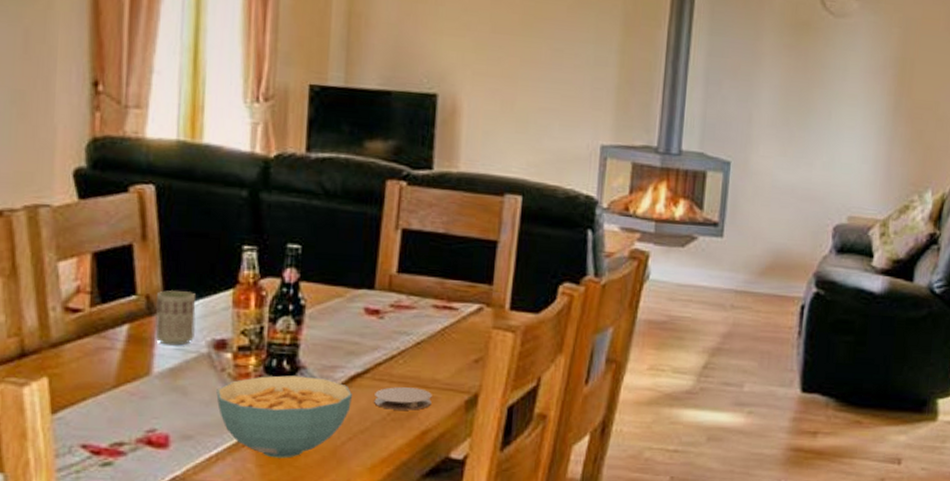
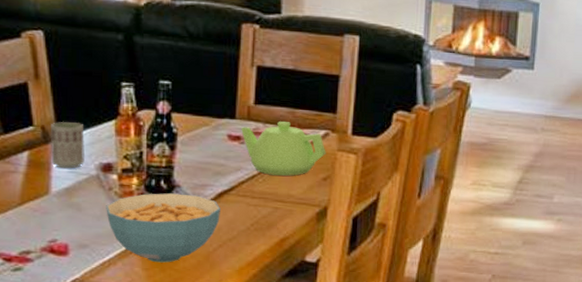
coaster: present [374,387,432,410] -> none [239,202,288,221]
teapot: none [380,293,479,357] -> present [241,121,326,176]

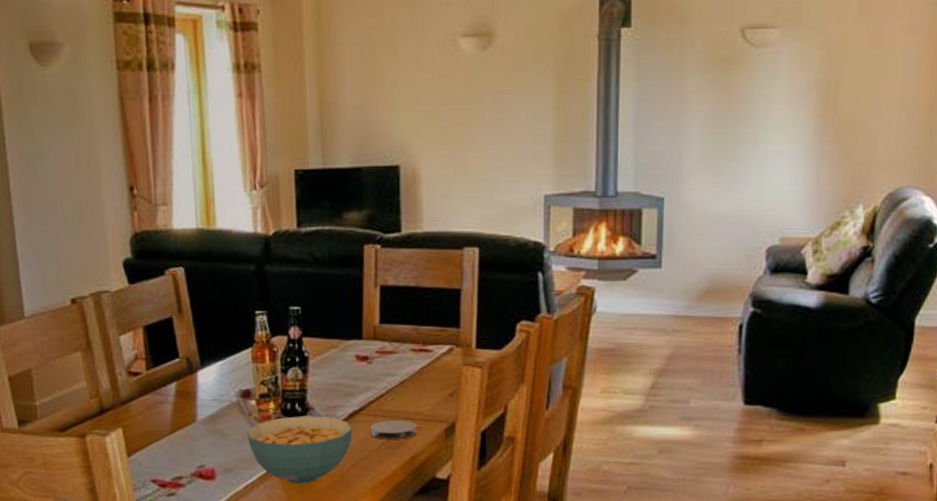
cup: present [50,121,84,169] -> none [194,351,226,397]
coaster: none [239,202,288,221] -> present [370,420,417,440]
teapot: present [241,121,326,176] -> none [368,339,452,393]

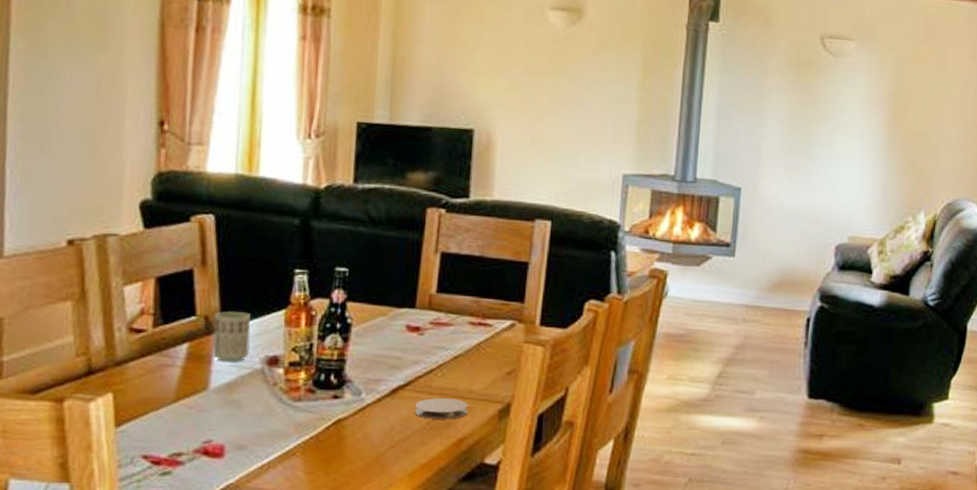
cup: none [194,351,226,397] -> present [212,310,251,362]
cereal bowl: present [247,416,352,484] -> none [269,388,394,466]

